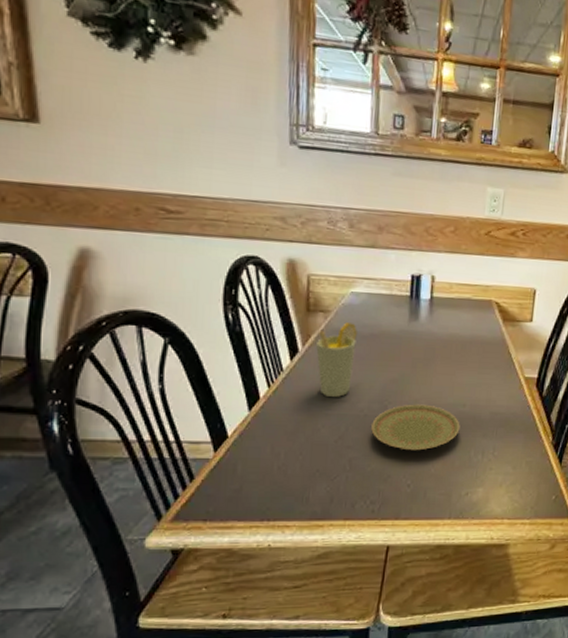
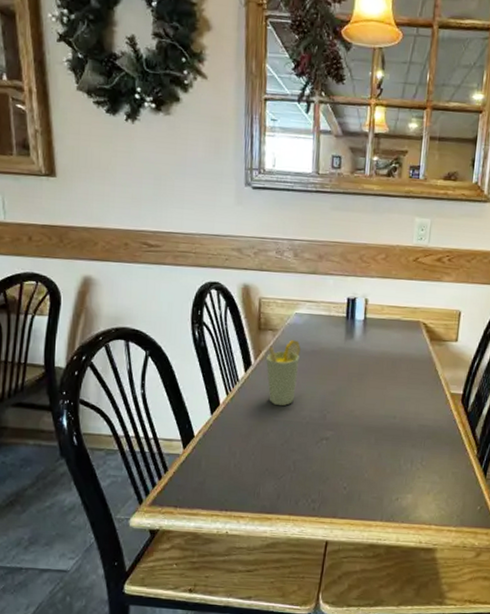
plate: present [371,404,460,451] -> none [312,414,391,457]

